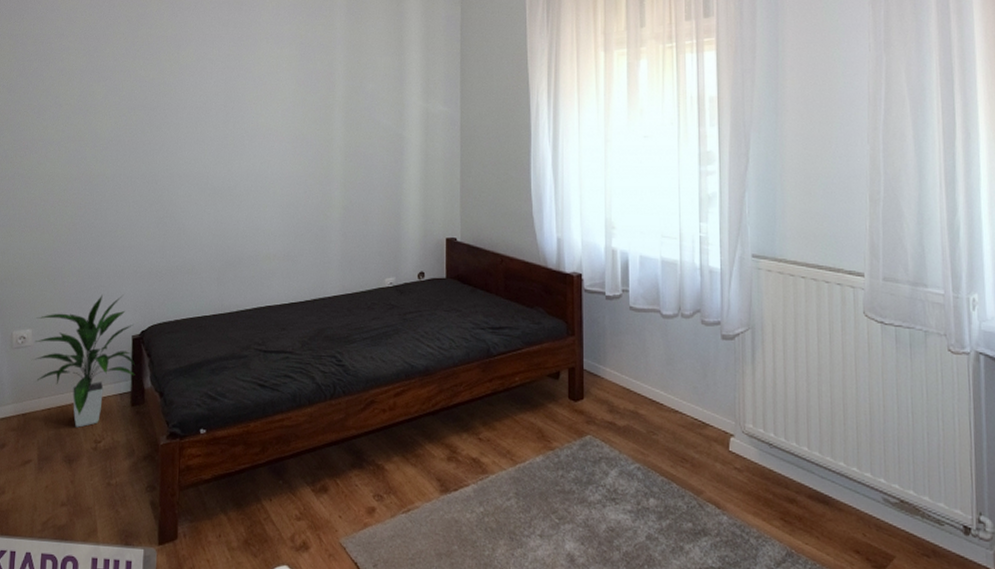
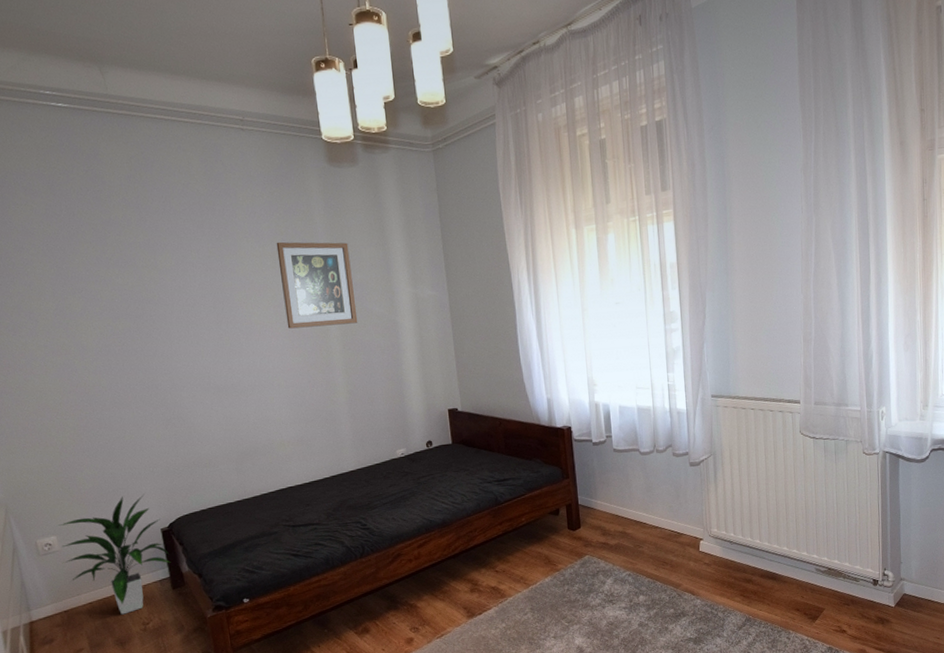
wall art: none [292,45,365,134] -> present [276,242,358,329]

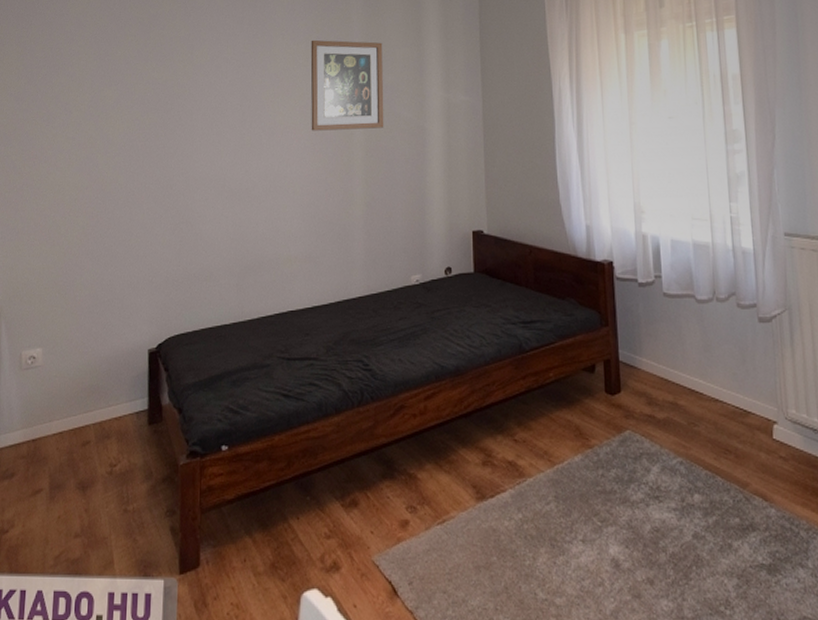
indoor plant: present [58,493,171,615] -> none [45,306,153,451]

